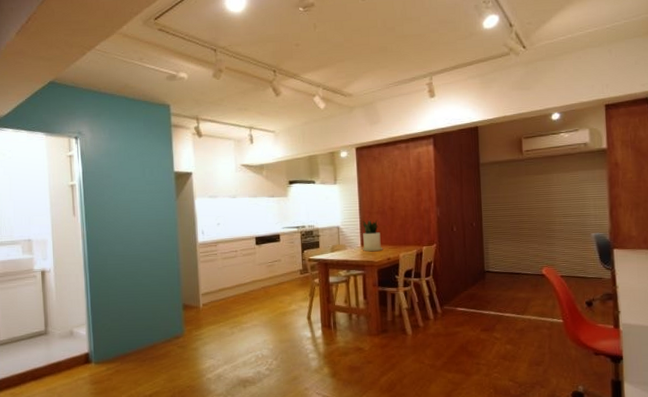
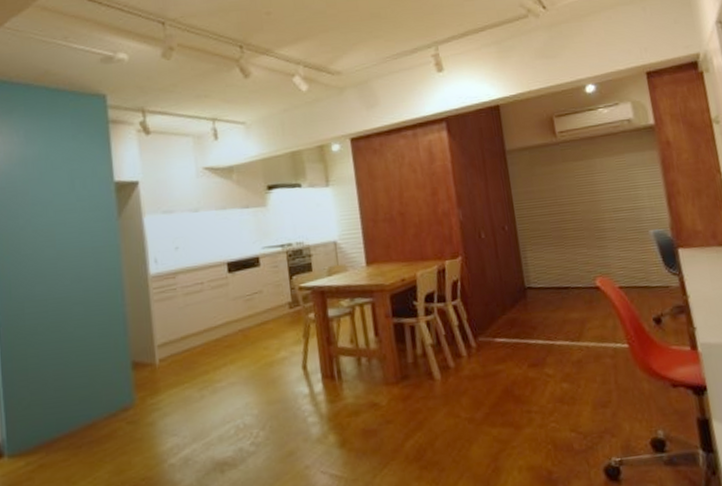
planter: present [362,220,383,252] -> none [366,230,395,273]

